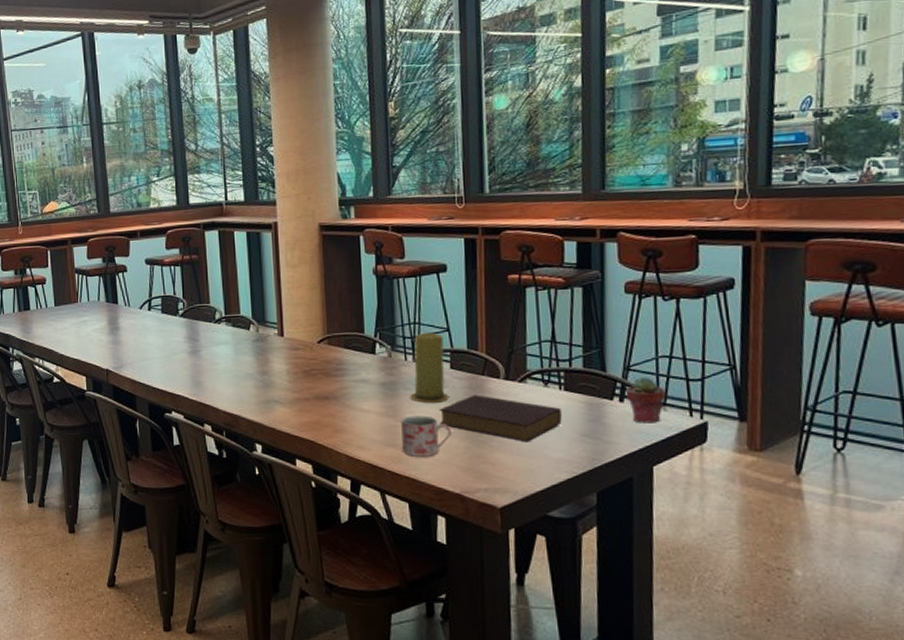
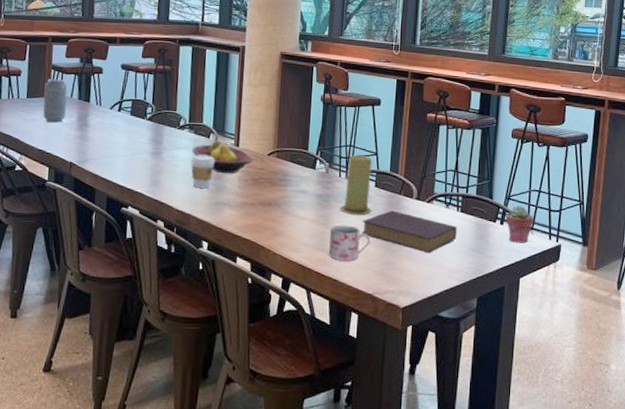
vase: none [71,283,96,329] -> present [43,79,68,123]
fruit bowl: none [232,331,302,368] -> present [192,140,253,174]
coffee cup: none [232,349,259,386] -> present [191,154,215,189]

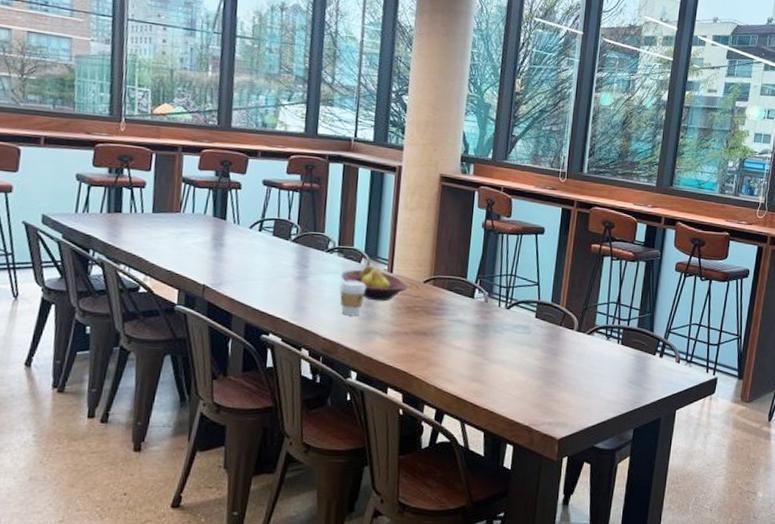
vase: present [43,79,68,123] -> none [171,193,201,241]
mug: present [329,225,370,261] -> none [485,355,529,392]
candle: present [340,154,372,215] -> none [498,284,533,346]
book: present [361,210,457,253] -> none [519,342,617,385]
potted succulent: present [505,206,534,243] -> none [664,339,693,376]

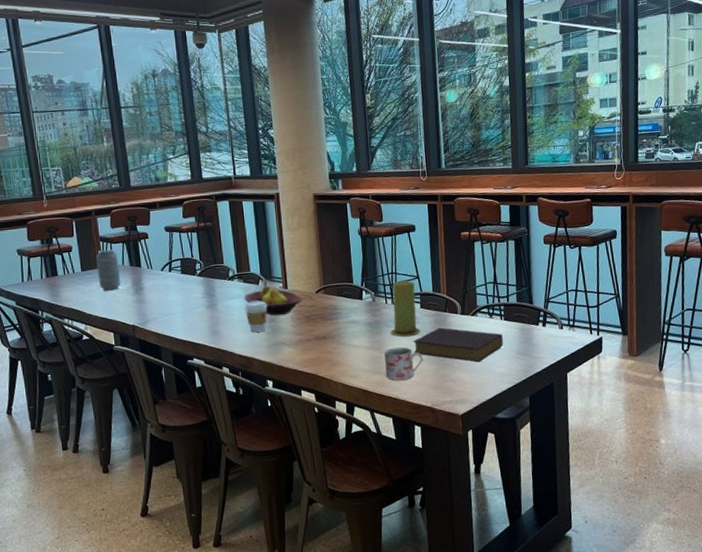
vase: none [171,193,201,241] -> present [96,249,121,291]
mug: none [485,355,529,392] -> present [384,347,423,380]
candle: none [498,284,533,346] -> present [390,280,421,337]
book: none [519,342,617,385] -> present [413,327,503,362]

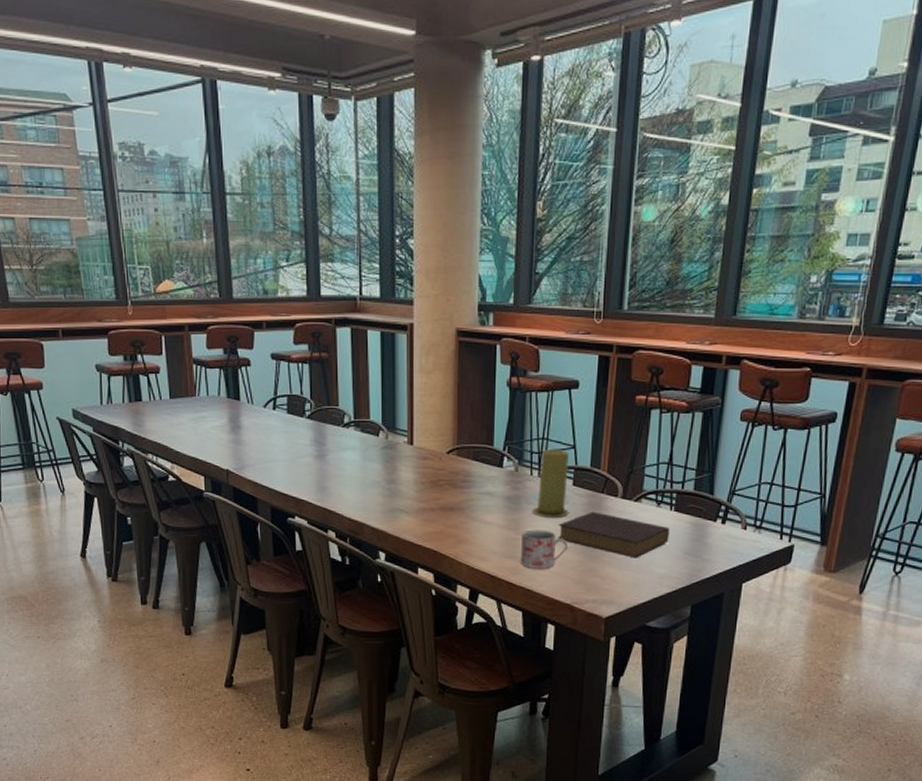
vase: present [96,249,121,291] -> none [188,375,216,426]
fruit bowl: present [244,285,303,316] -> none [360,438,430,477]
coffee cup: present [245,300,267,333] -> none [360,455,387,494]

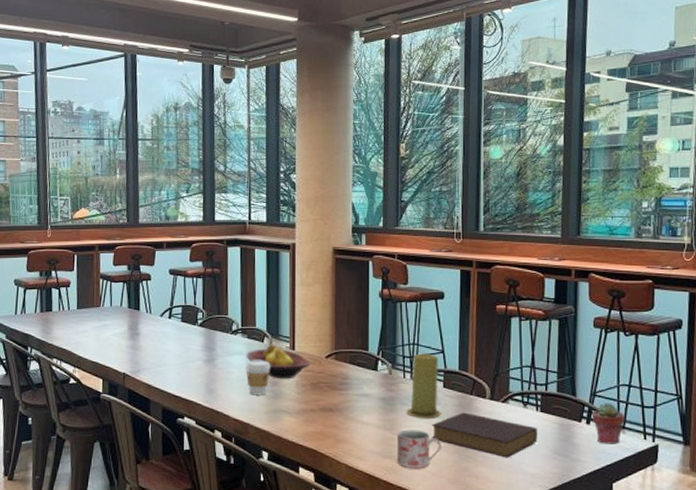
fruit bowl: none [360,438,430,477] -> present [246,344,311,379]
coffee cup: none [360,455,387,494] -> present [246,360,271,396]
potted succulent: none [728,502,763,544] -> present [591,403,625,444]

